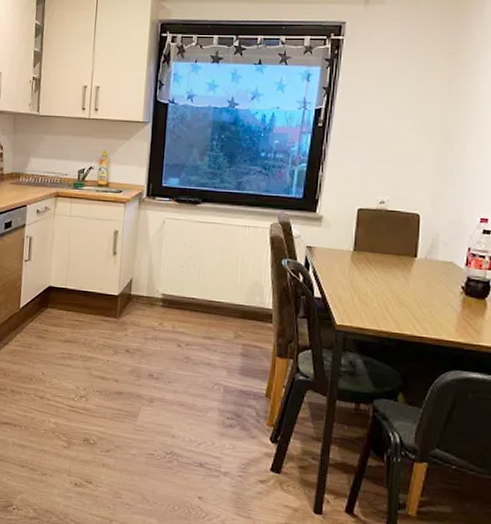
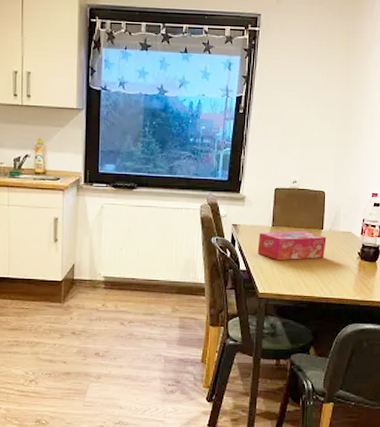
tissue box: none [335,256,421,291] -> present [257,231,327,261]

